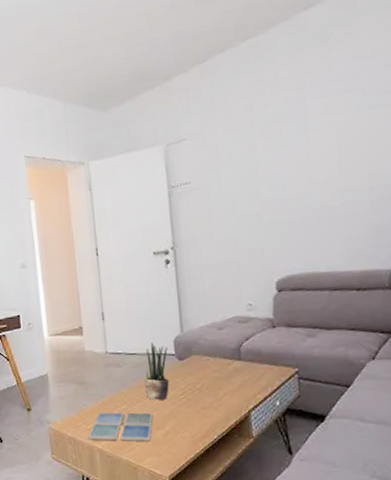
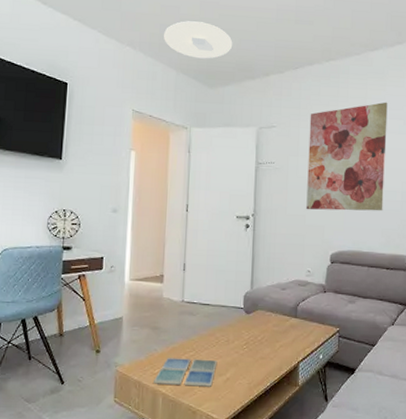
ceiling light: none [44,36,122,82] -> present [164,21,233,59]
potted plant: present [145,343,169,400] -> none [213,296,238,348]
wall art: none [228,72,344,232] -> present [306,102,388,211]

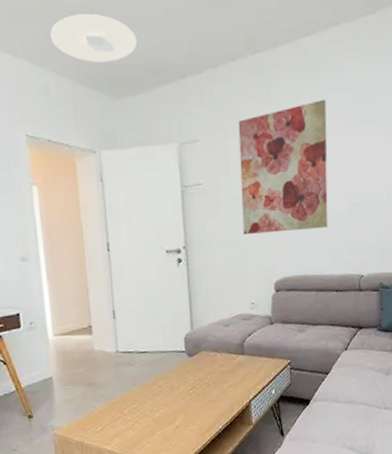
drink coaster: present [154,358,218,387] -> none [97,409,164,443]

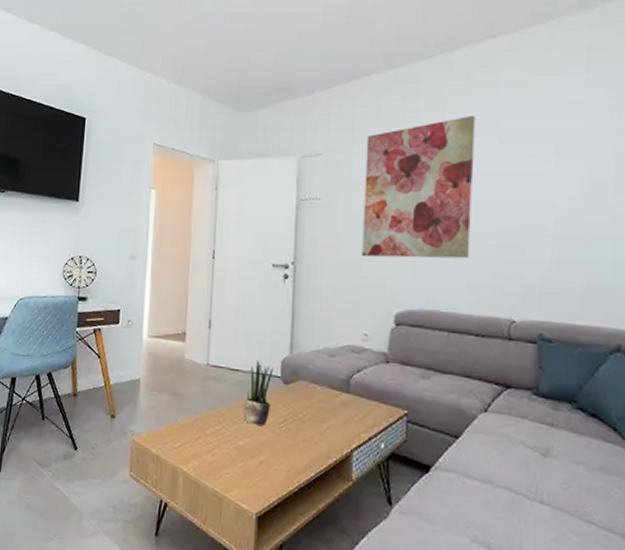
ceiling light: present [50,14,138,63] -> none [189,37,269,80]
potted plant: none [156,340,179,397] -> present [244,361,274,425]

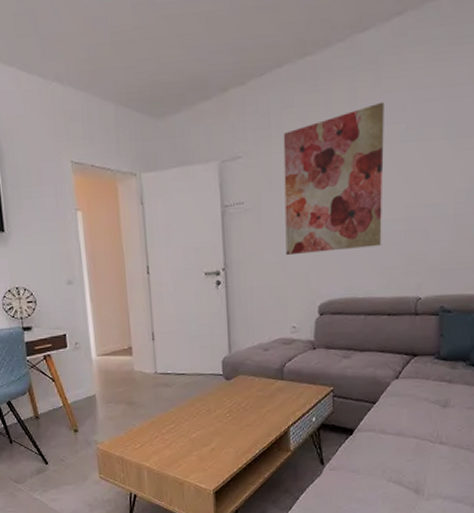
potted plant: present [244,361,274,425] -> none [193,363,216,418]

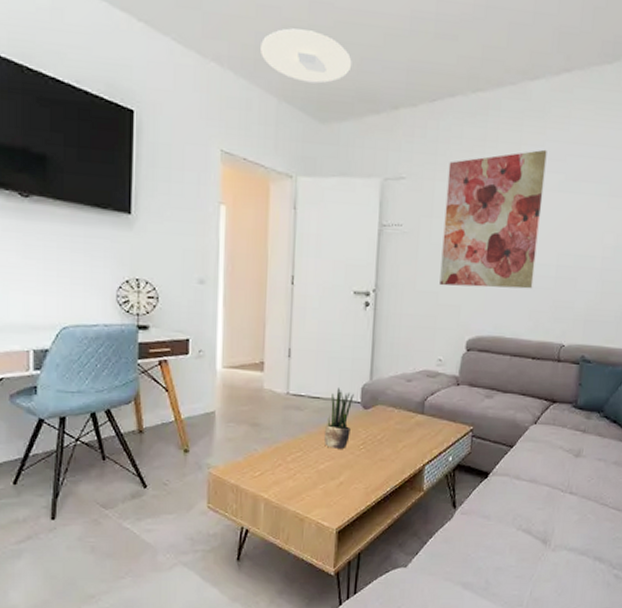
ceiling light: none [93,32,179,83] -> present [261,28,352,84]
potted plant: none [193,363,216,418] -> present [324,388,354,449]

